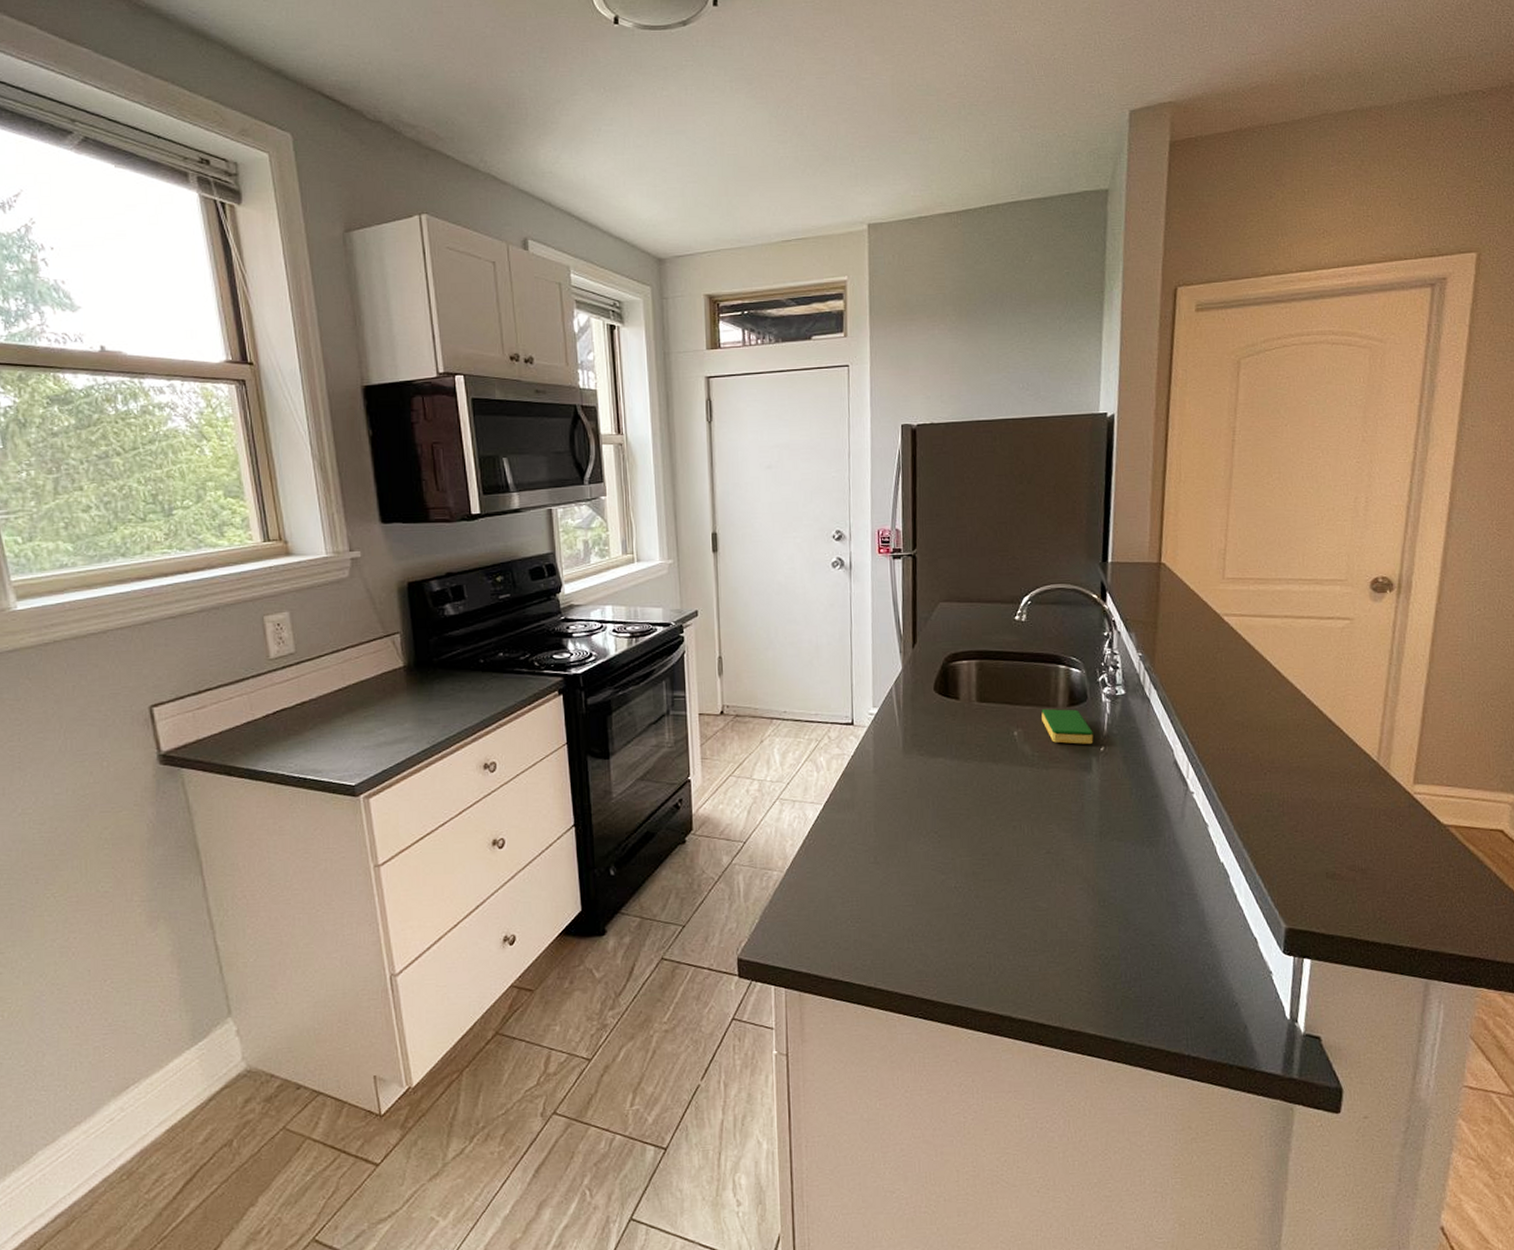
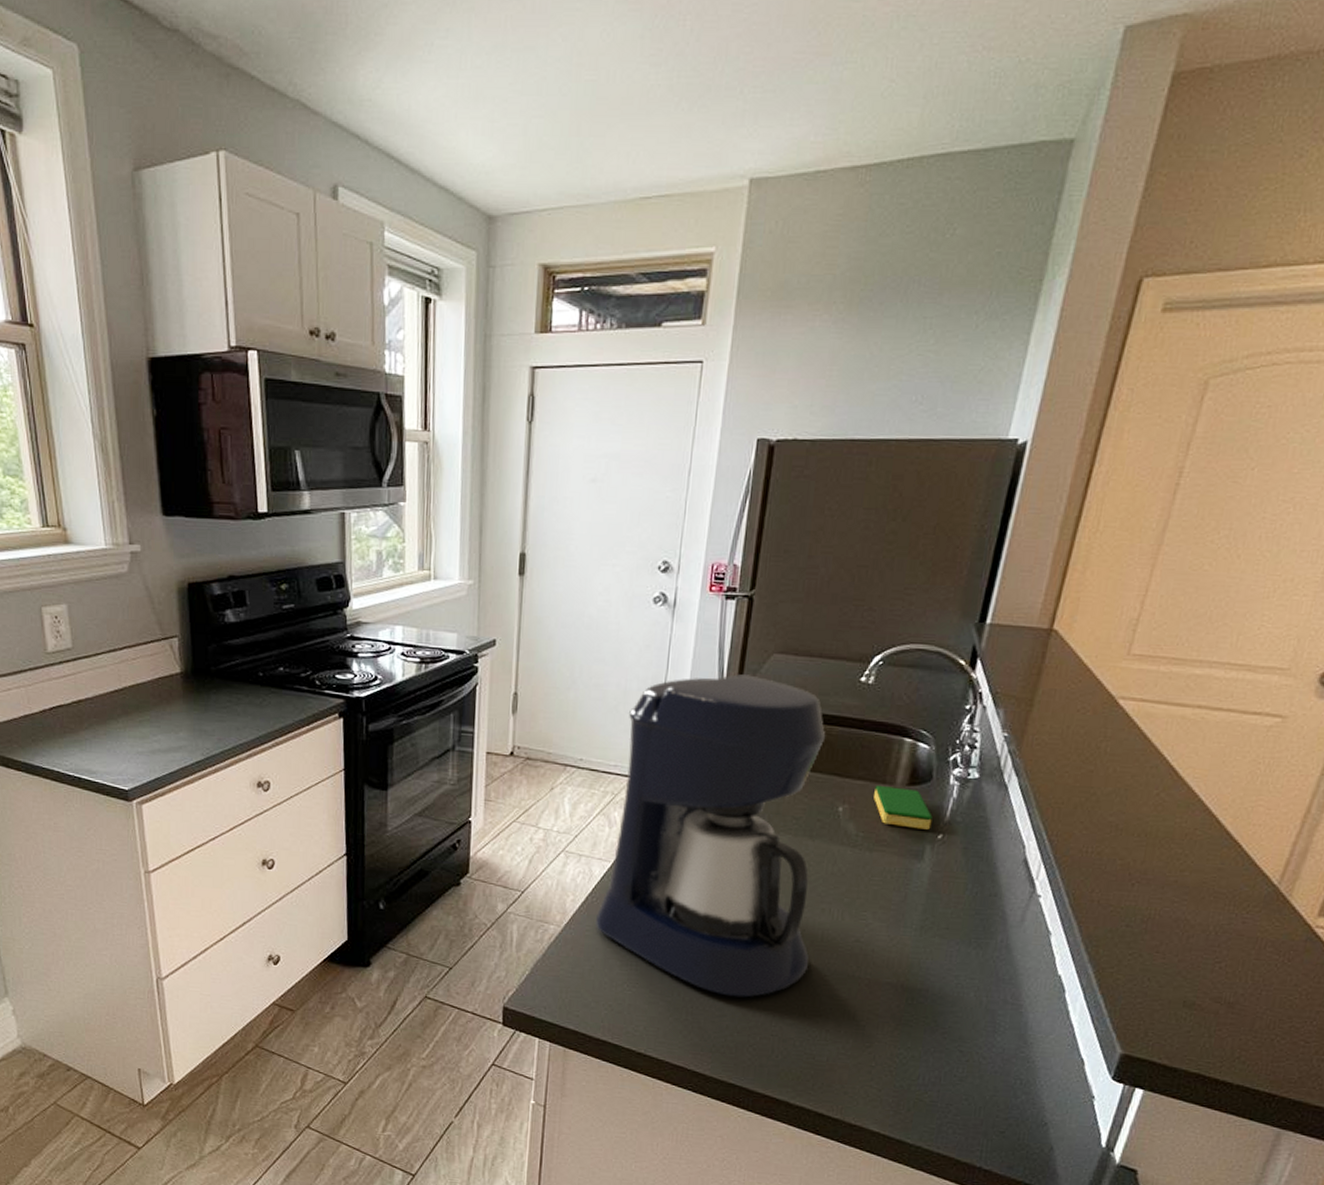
coffee maker: none [815,622,1010,920] -> present [596,674,826,998]

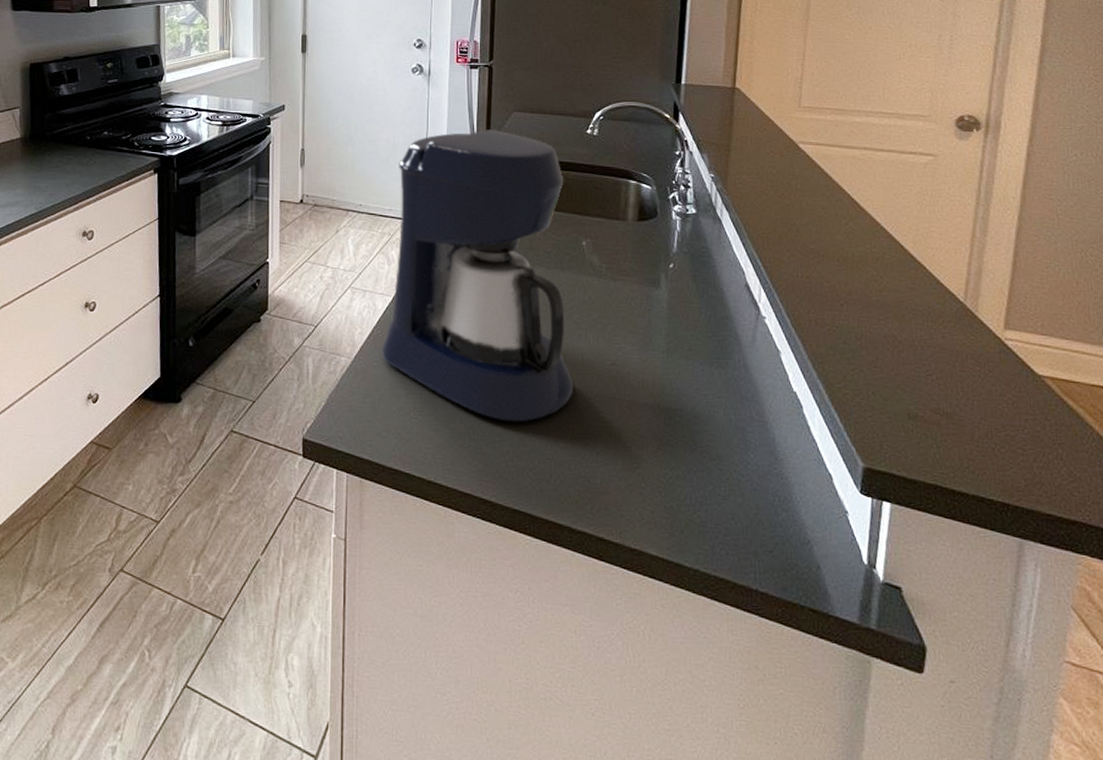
dish sponge: present [874,786,933,830] -> none [611,222,663,260]

